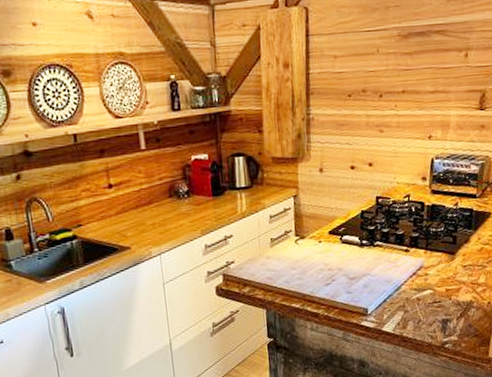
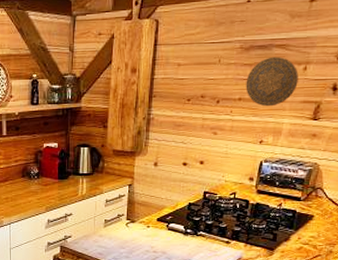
decorative plate: none [407,43,461,99] -> present [246,56,298,107]

